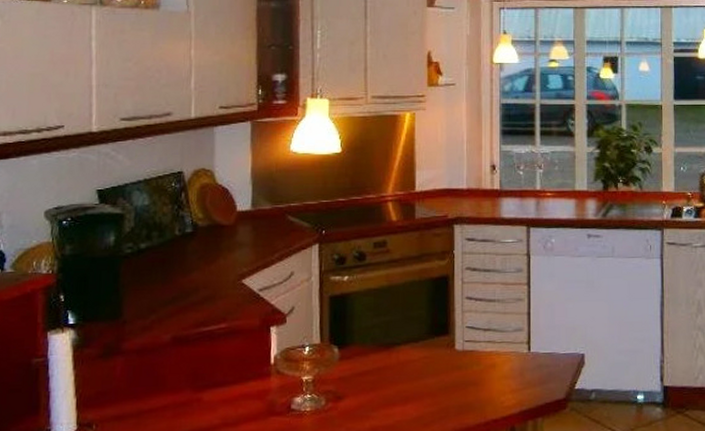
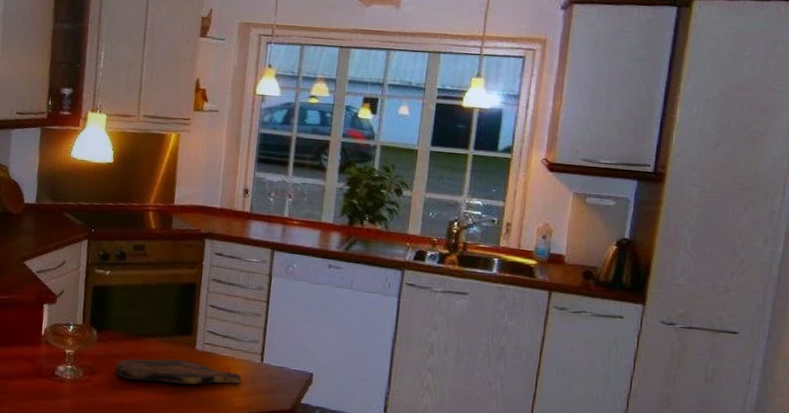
cutting board: none [364,364,509,398] -> present [115,358,242,385]

